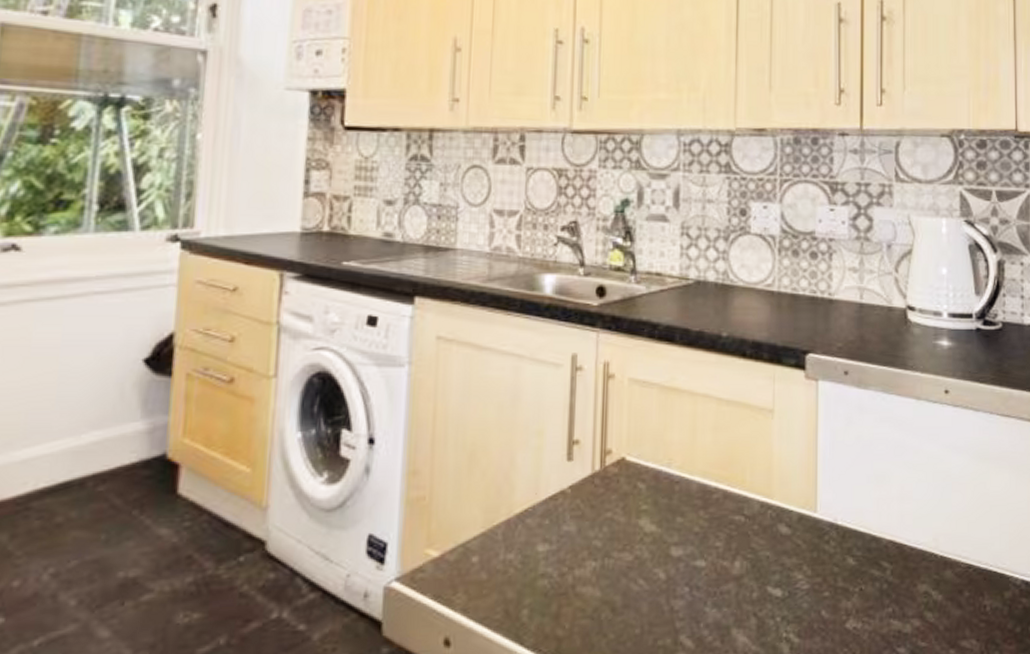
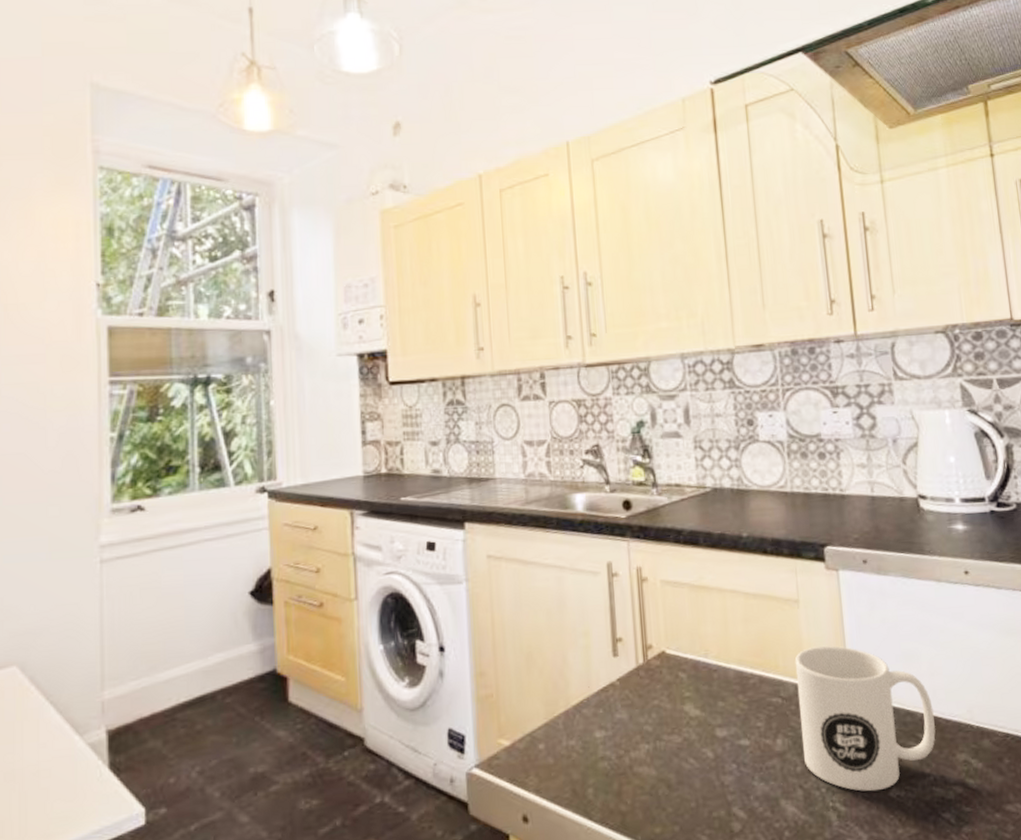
mug: none [761,462,899,622] -> present [794,646,936,792]

